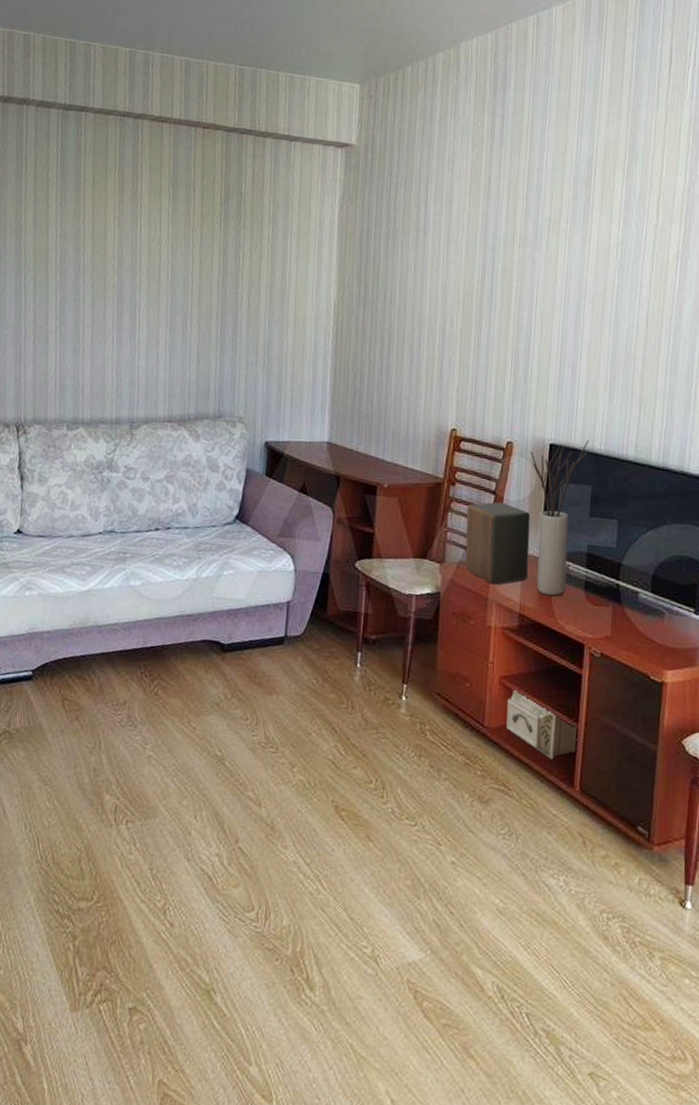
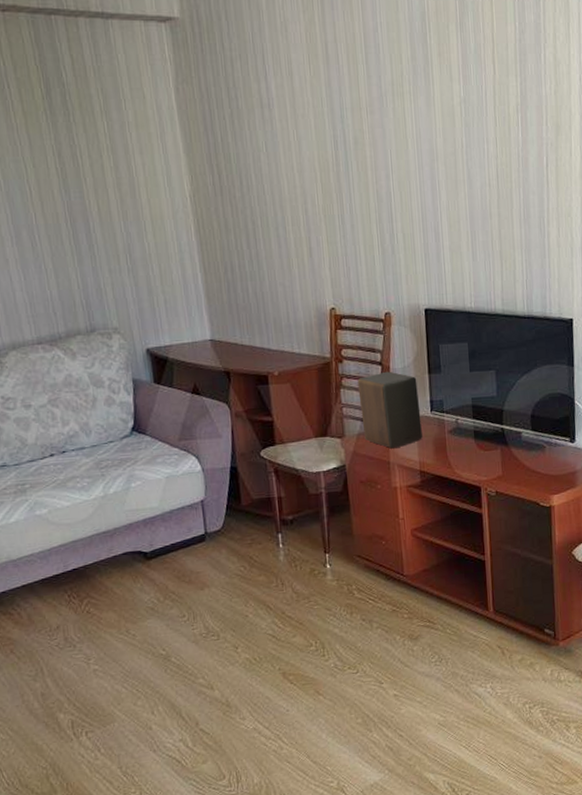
decorative box: present [506,687,578,759] -> none [421,537,488,591]
vase: present [531,439,589,598] -> none [409,299,461,451]

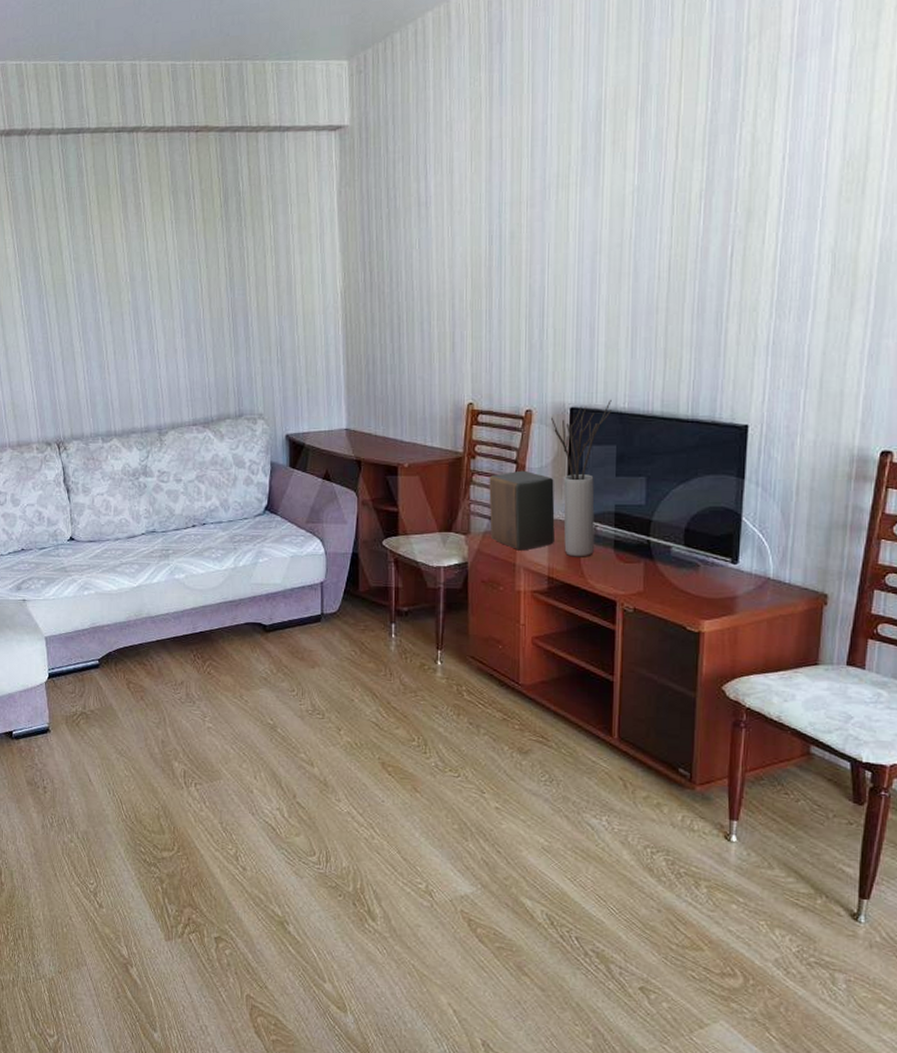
vase: none [409,299,461,451] -> present [551,399,612,559]

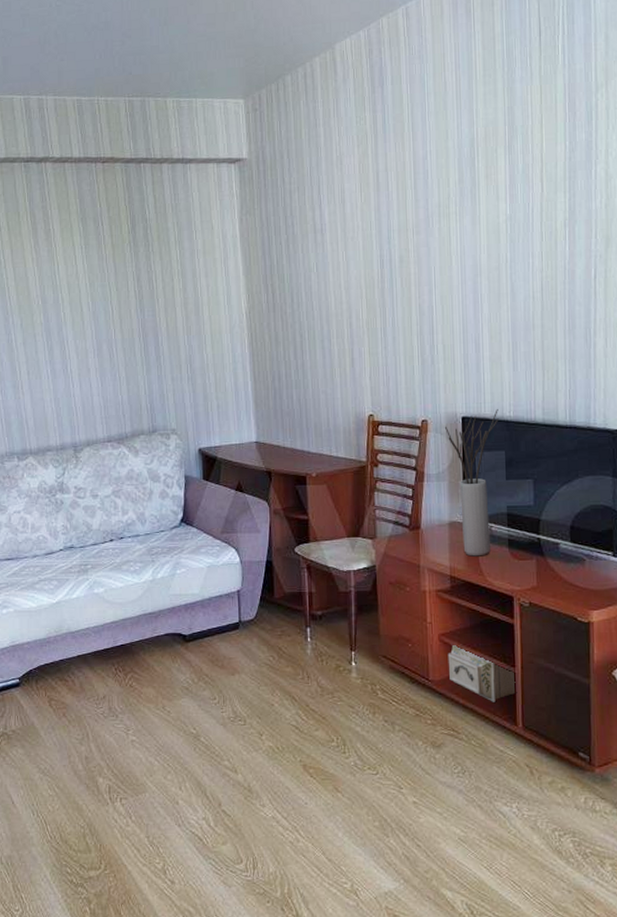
speaker: present [489,470,555,551] -> none [391,476,454,552]
decorative box: none [540,646,615,711] -> present [448,643,517,702]

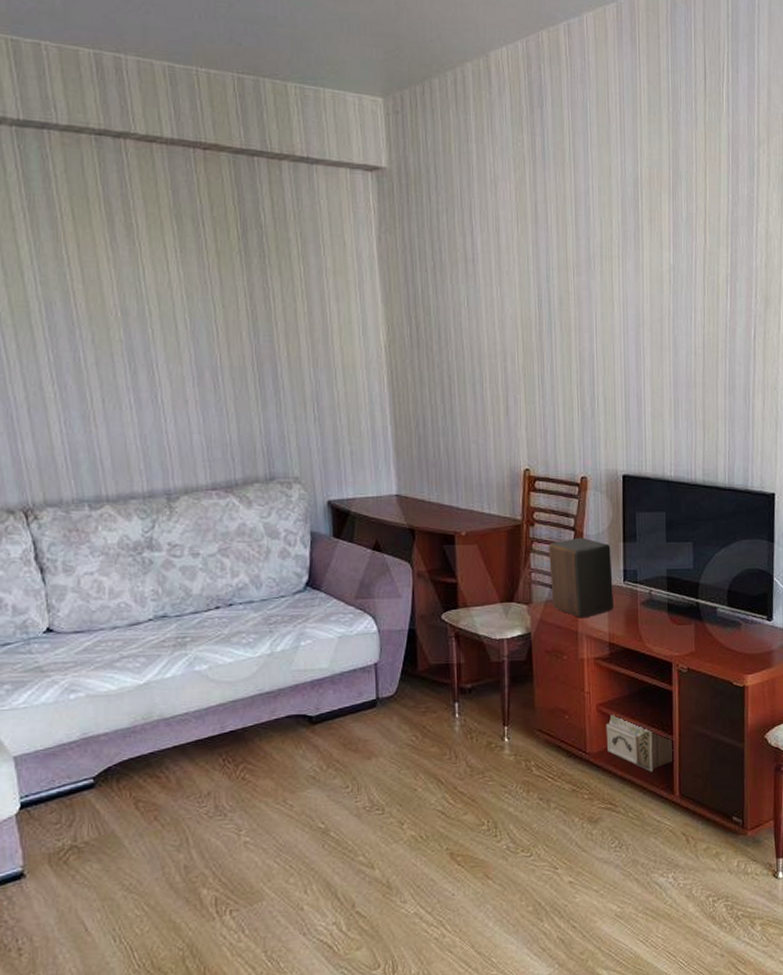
speaker: none [391,476,454,552] -> present [548,537,613,618]
vase: present [445,408,499,558] -> none [605,467,660,623]

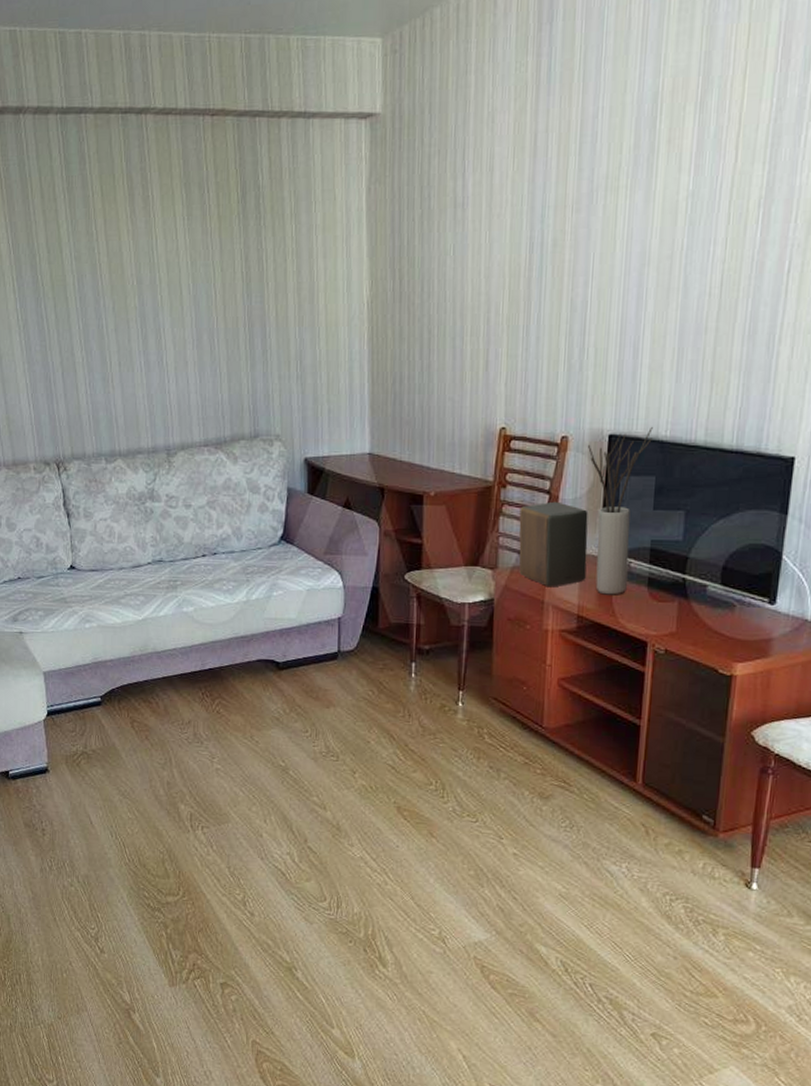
vase: none [605,467,660,623] -> present [588,426,653,597]
decorative box: present [606,713,675,772] -> none [565,688,641,756]

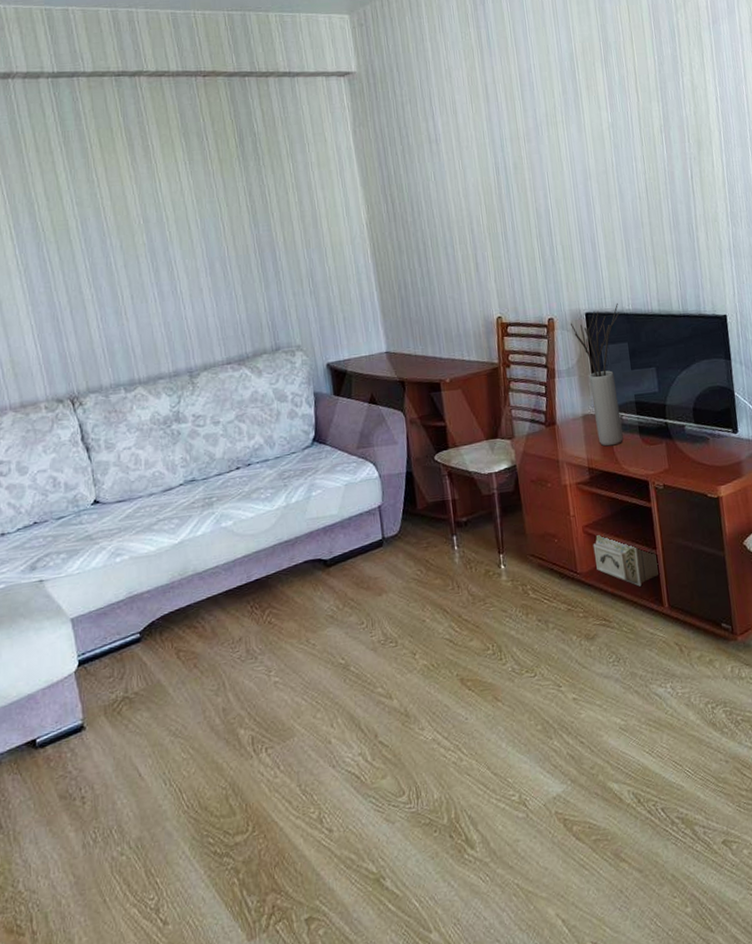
speaker: present [518,501,588,587] -> none [525,373,589,448]
decorative box: none [565,688,641,756] -> present [592,533,661,587]

